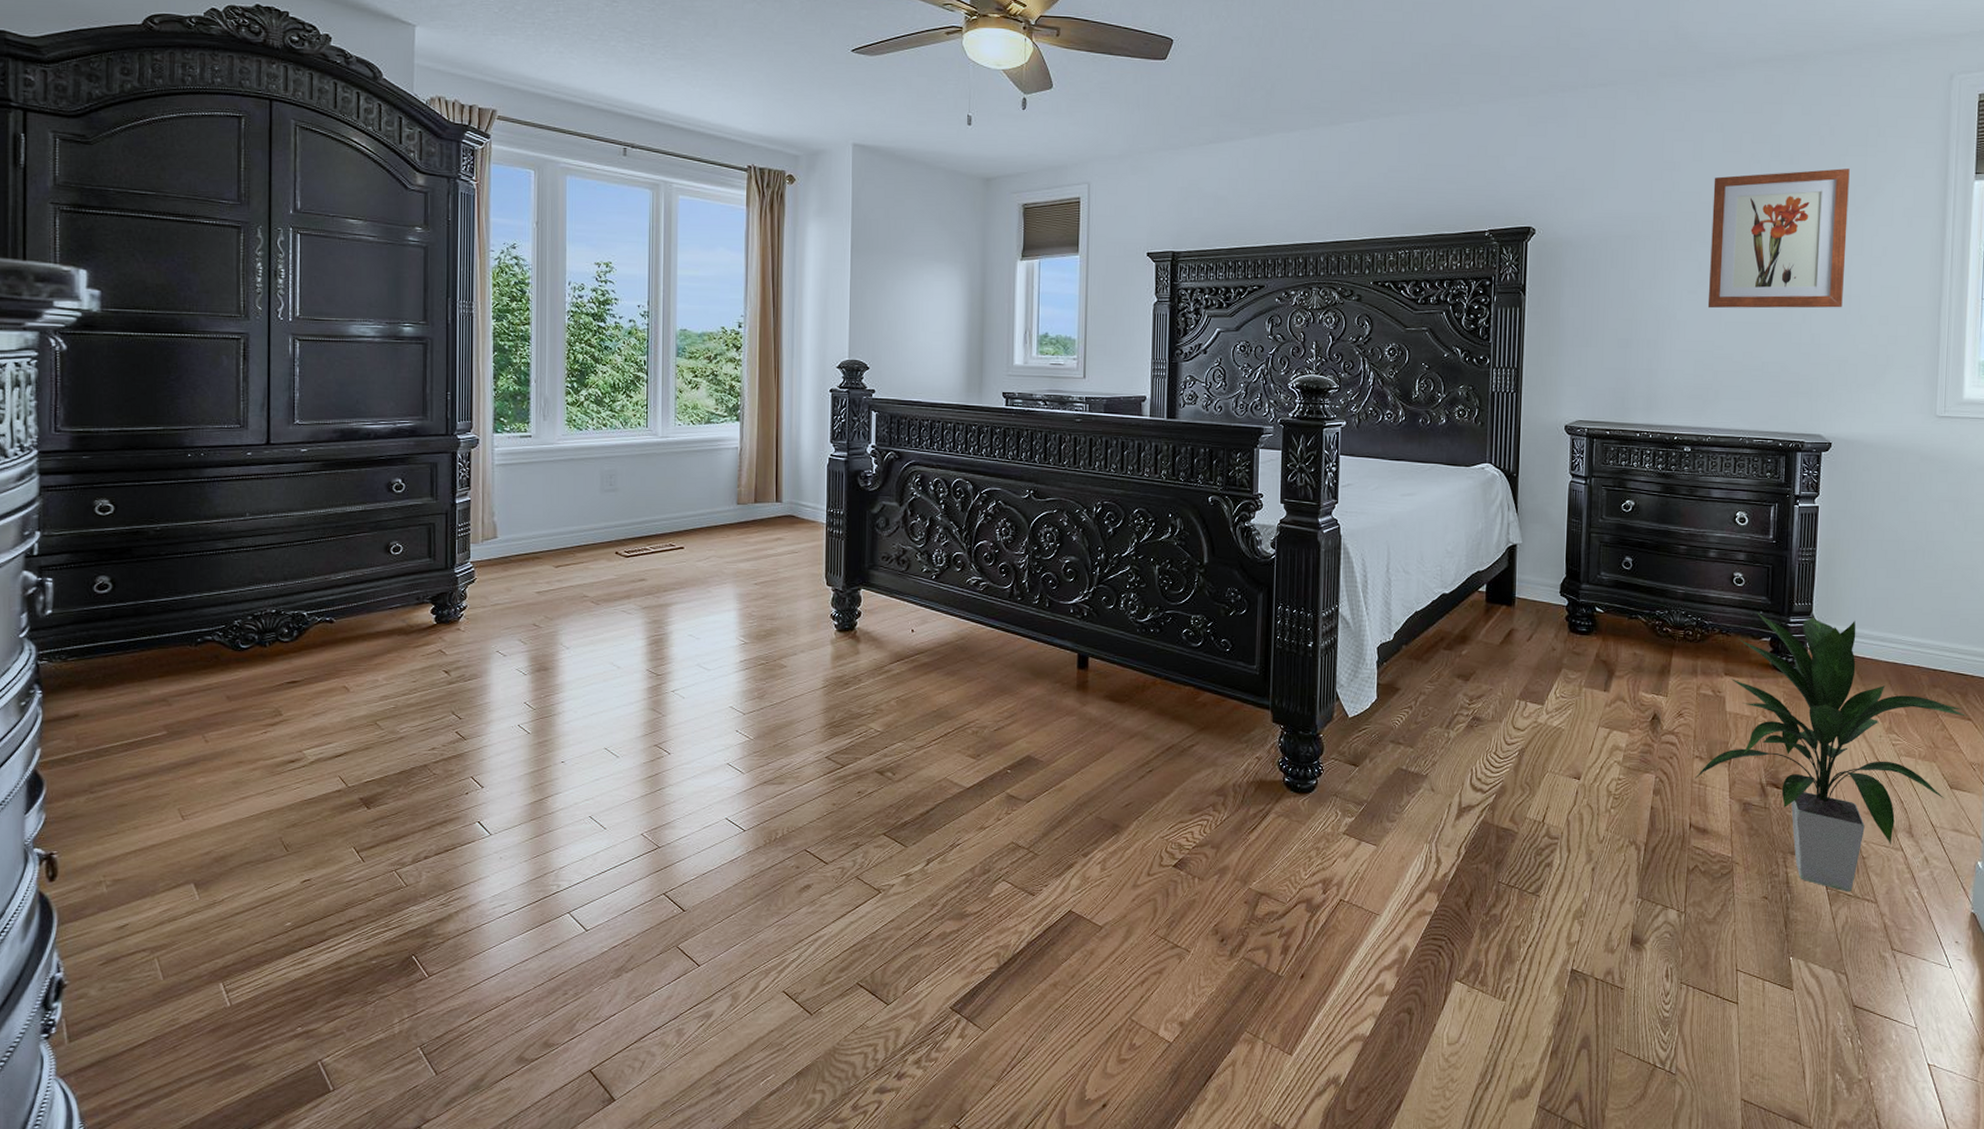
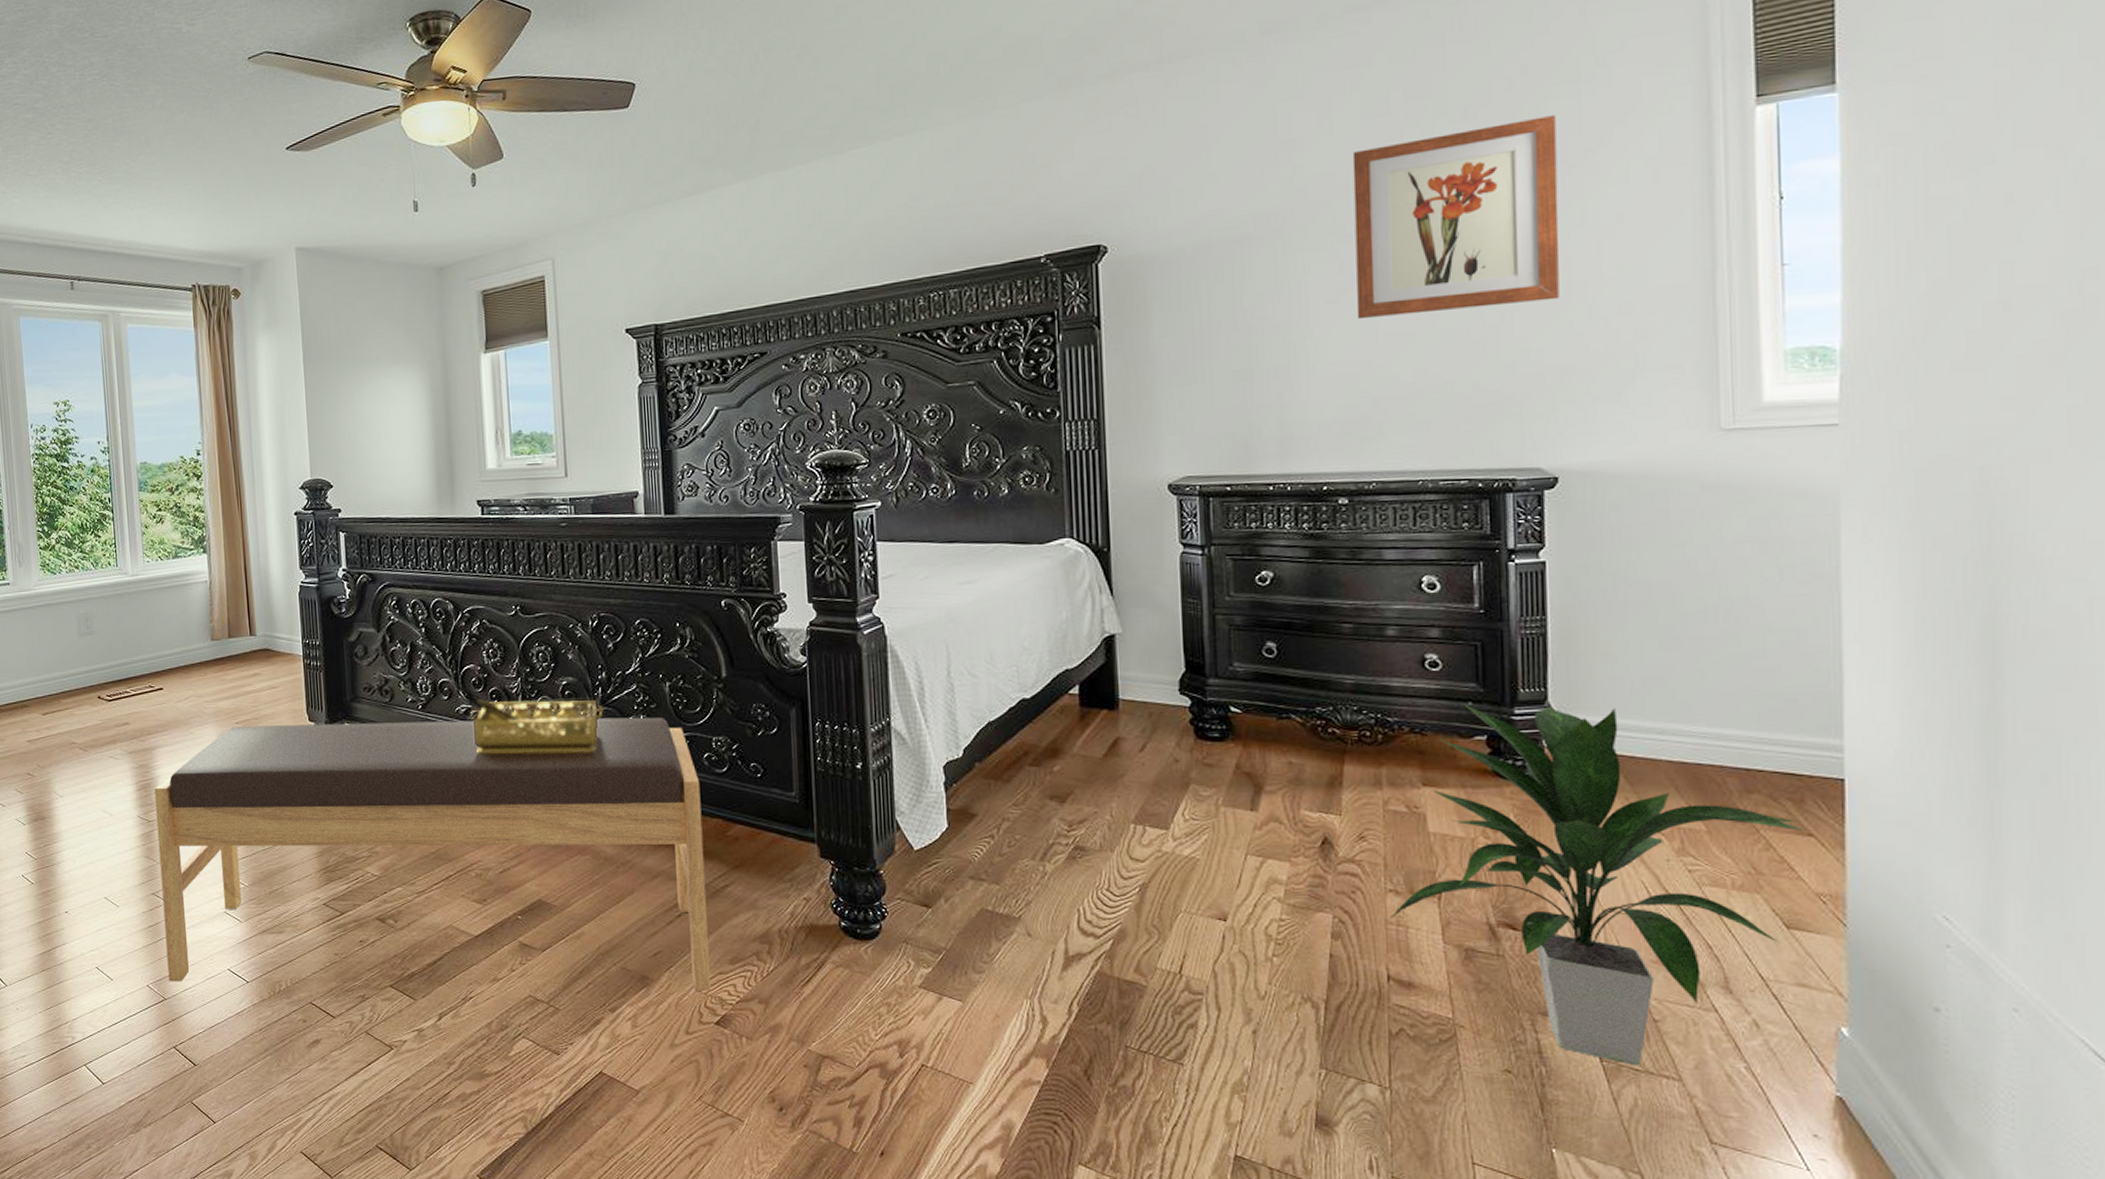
bench: none [664,587,1177,838] -> present [154,717,711,991]
decorative tray: none [980,573,1100,625] -> present [470,699,604,754]

